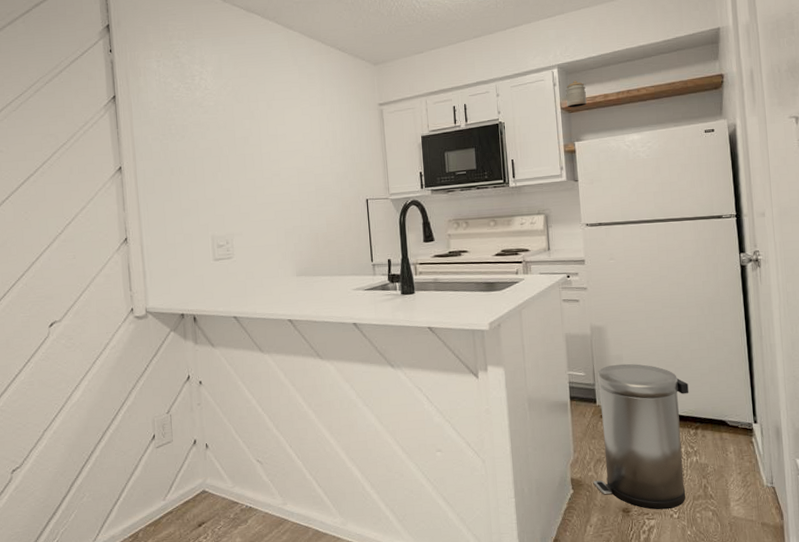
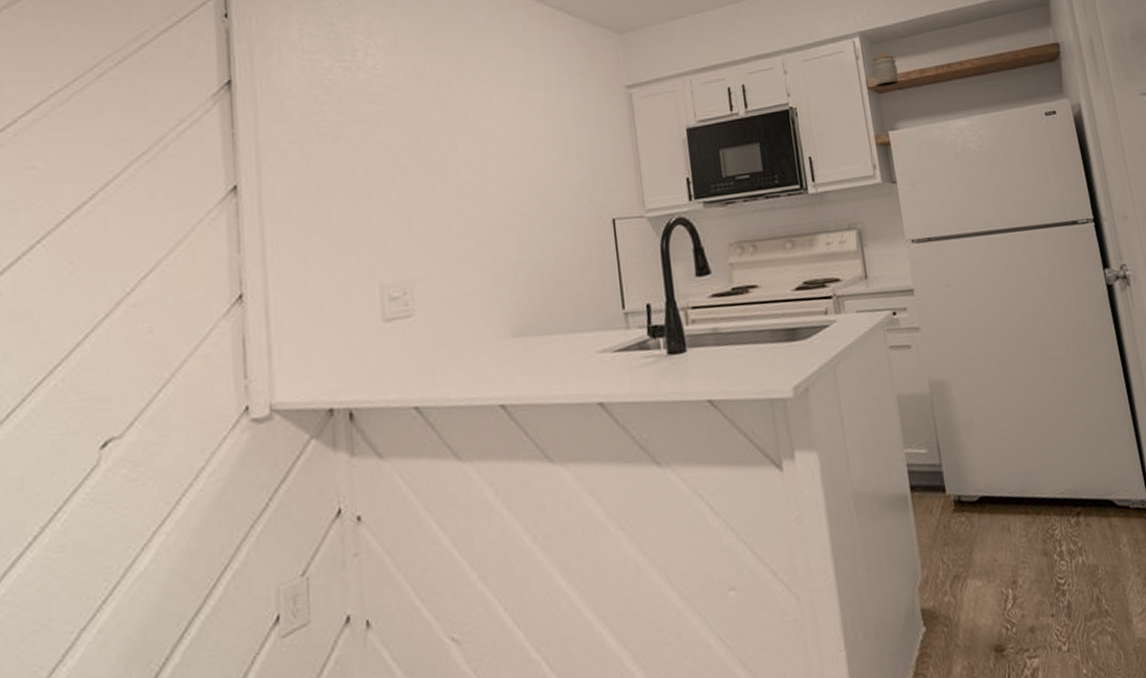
pedal bin: present [593,363,689,510] -> none [944,430,1075,643]

